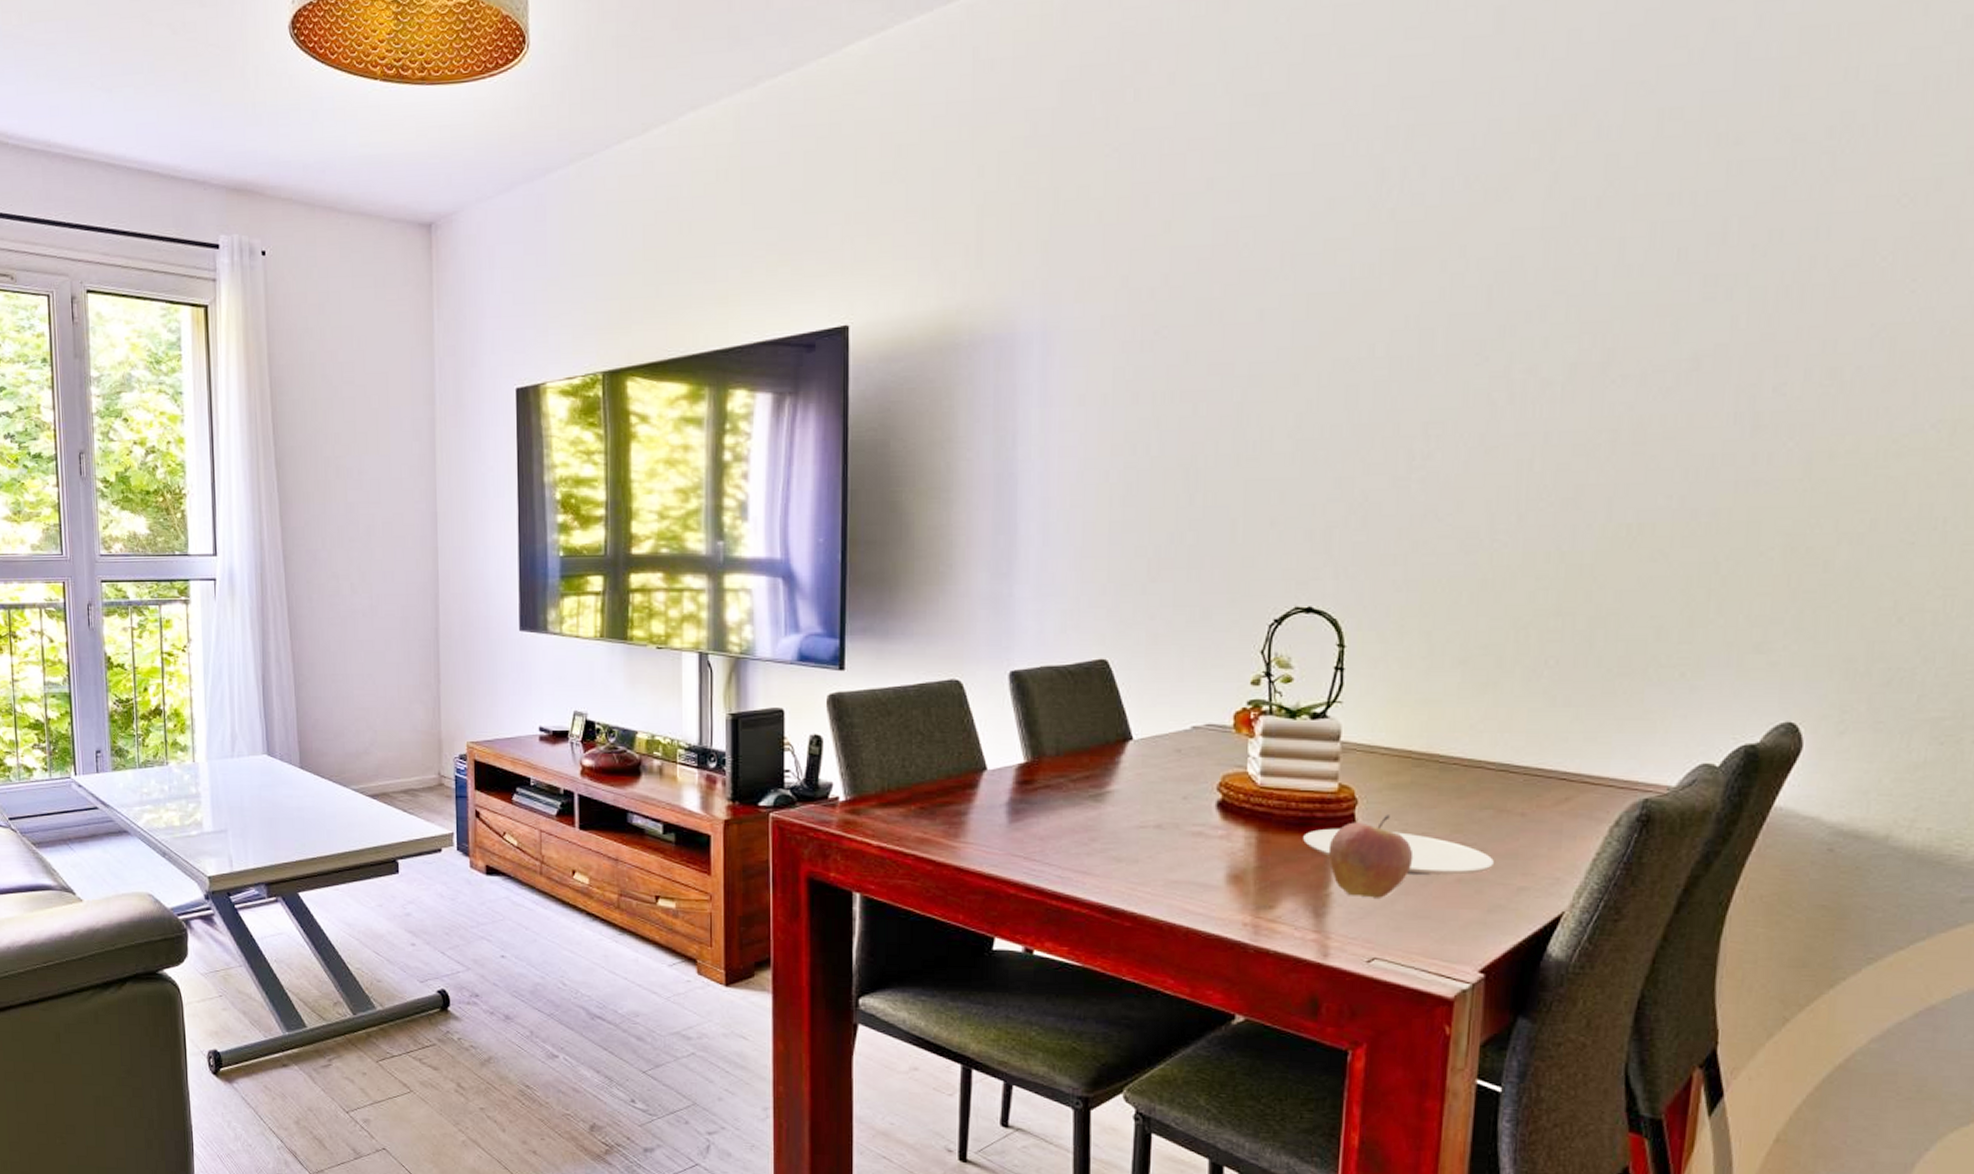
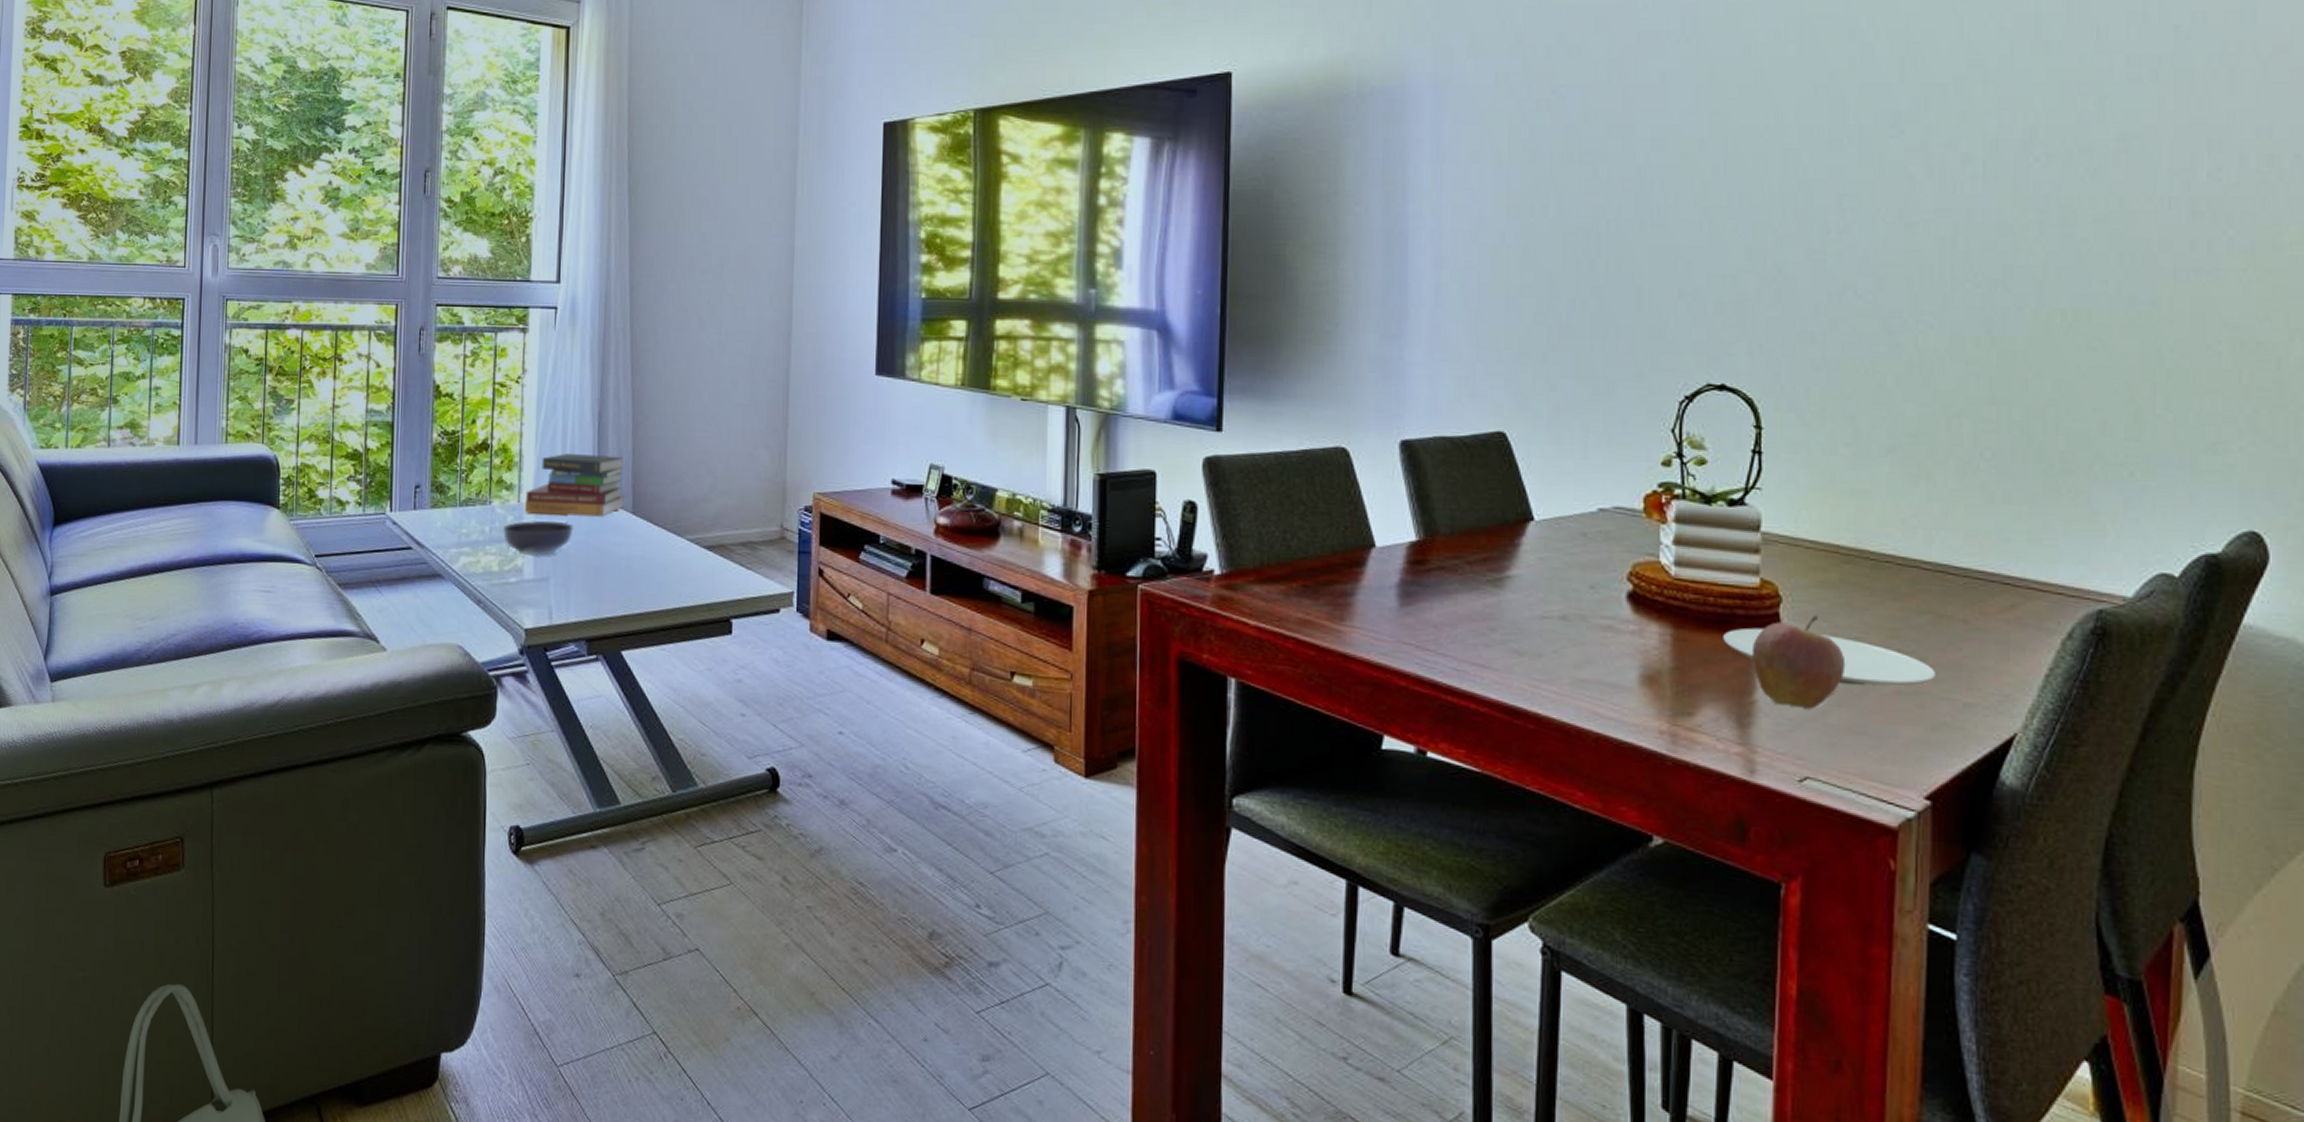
bowl: none [181,777,246,811] -> present [503,519,574,557]
books: none [199,716,293,772] -> present [525,454,626,517]

